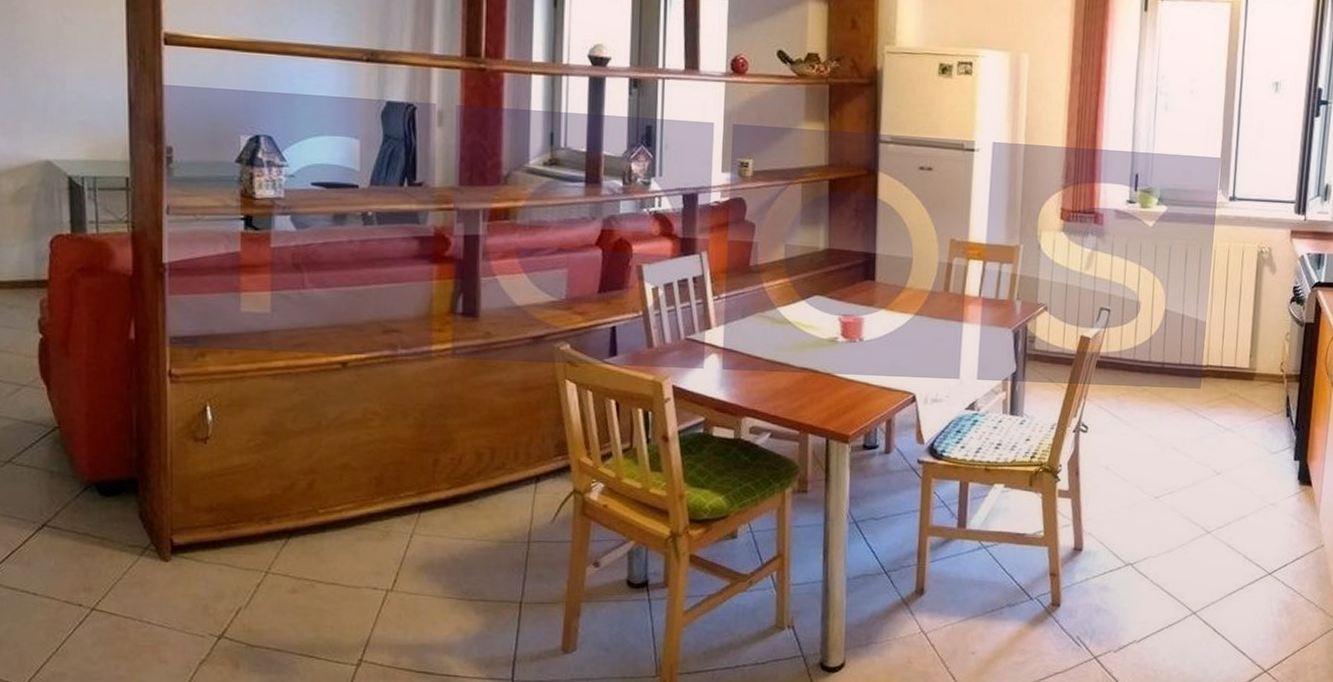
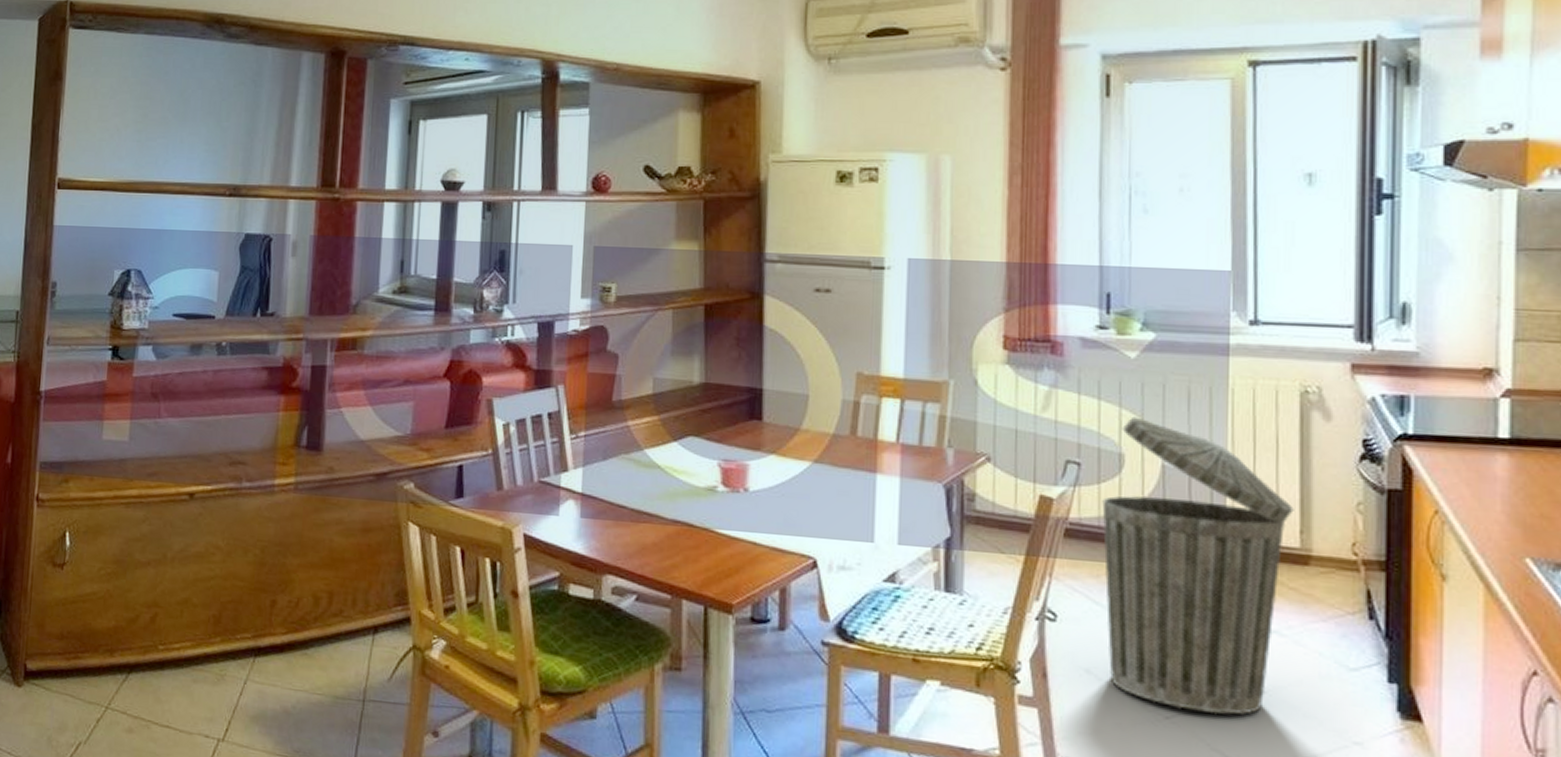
trash can: none [1121,272,1247,491] -> present [1102,416,1294,715]

